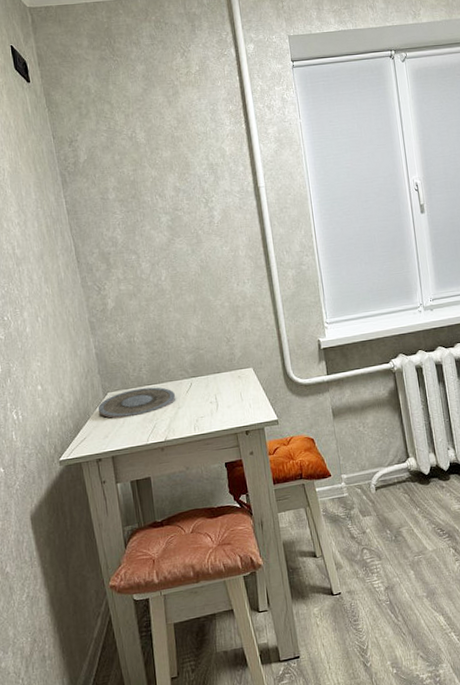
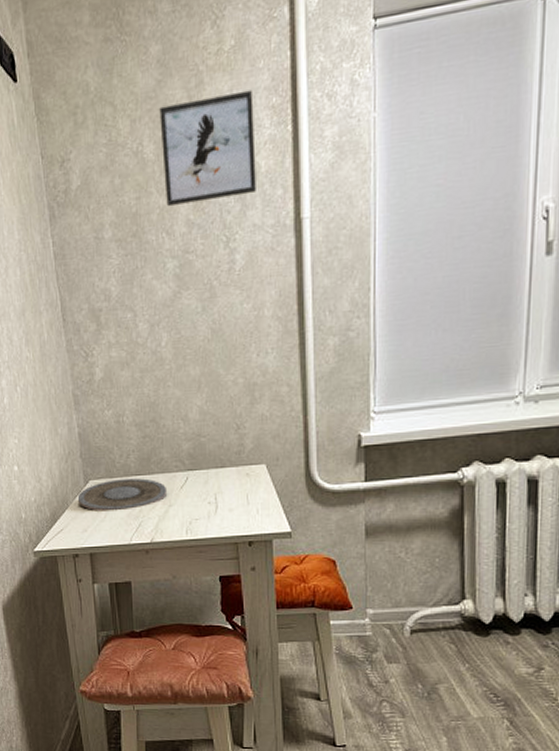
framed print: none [147,100,224,177] -> present [159,89,256,207]

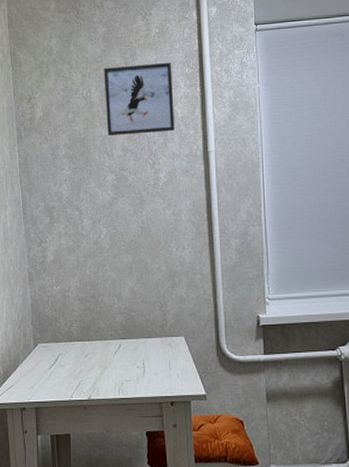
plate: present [77,478,168,511] -> none [27,344,104,371]

